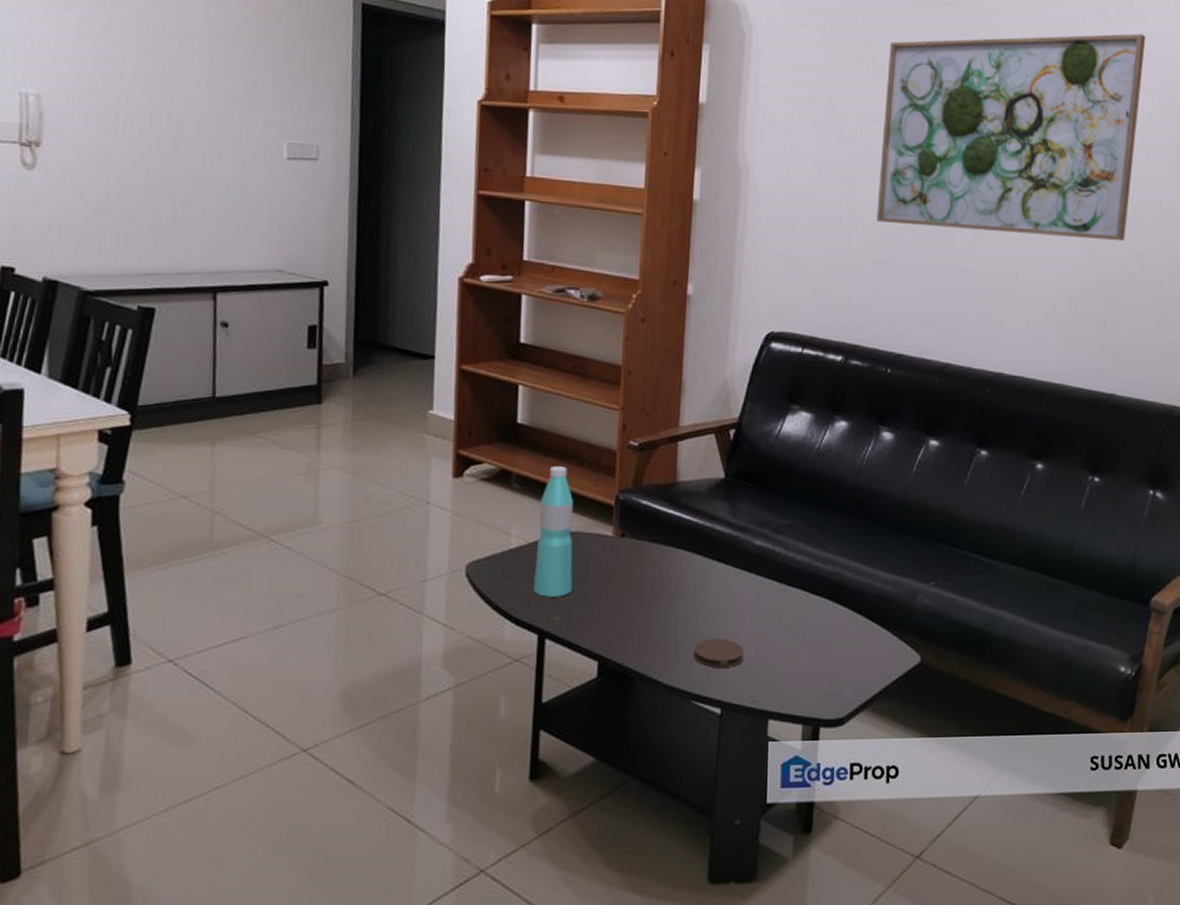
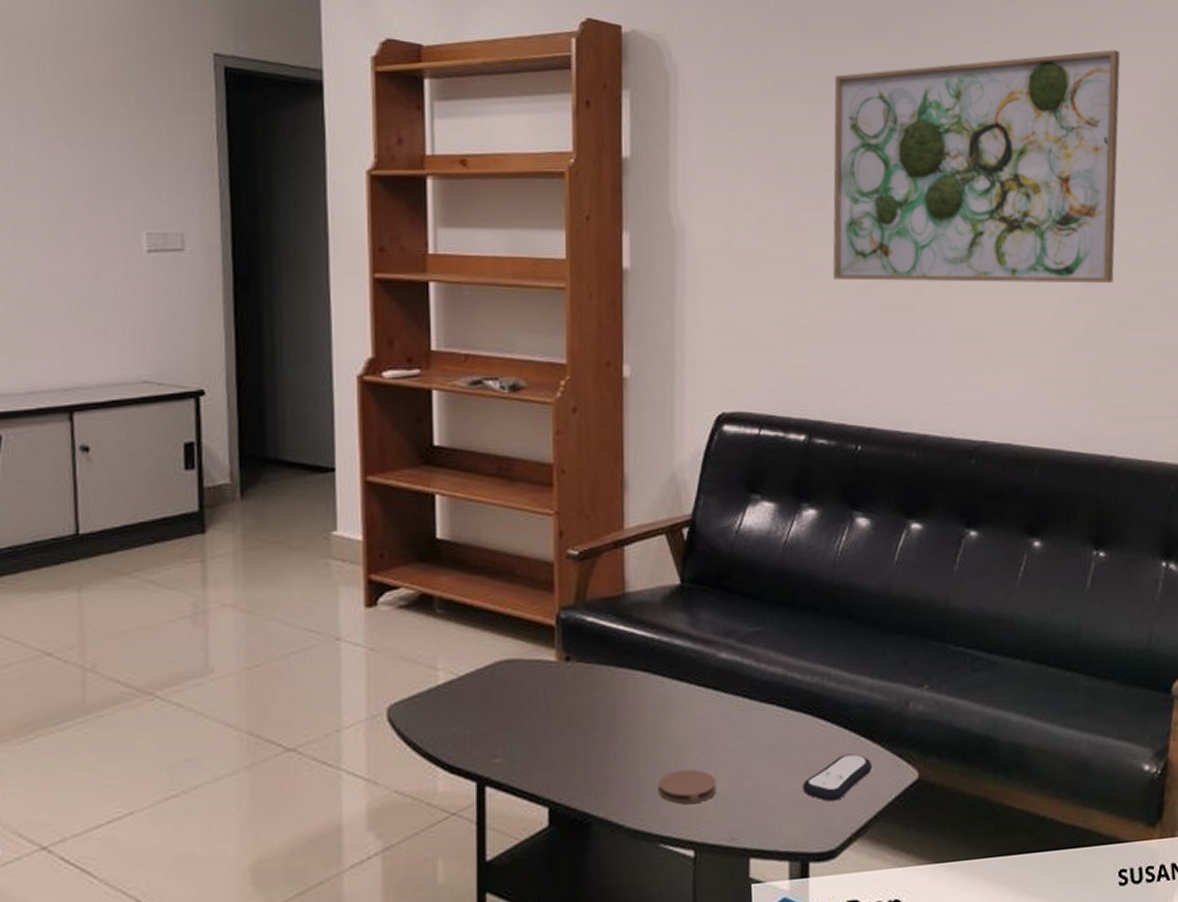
water bottle: present [534,466,573,597] -> none [468,585,512,738]
remote control: none [819,636,881,676] -> present [802,753,873,802]

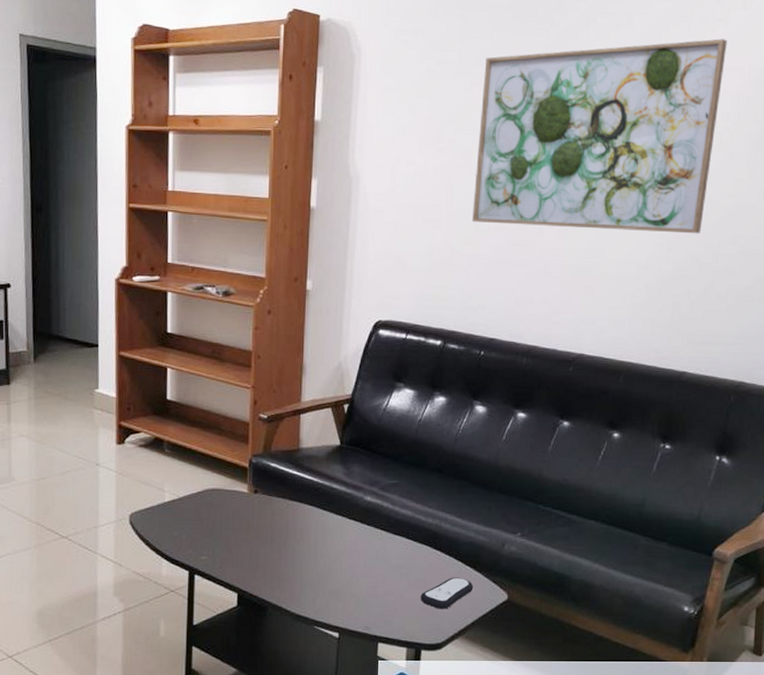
coaster: present [658,769,717,804] -> none [315,577,358,600]

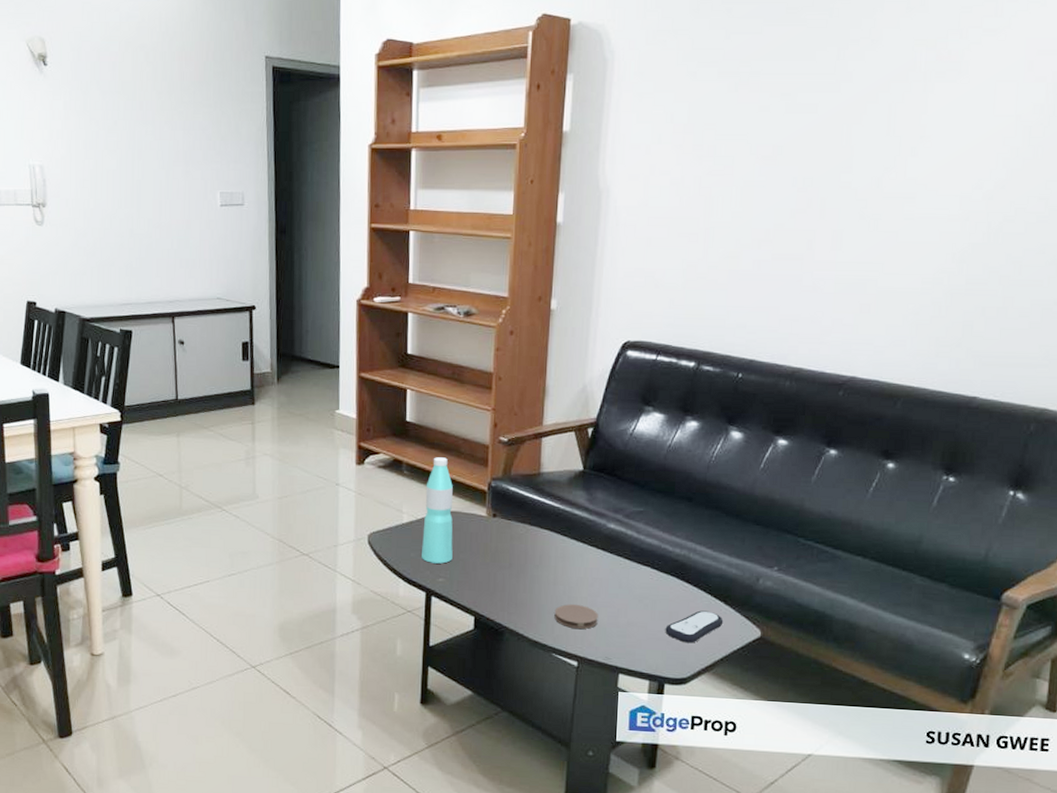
water bottle: none [184,435,215,541] -> present [422,457,453,564]
coaster: none [315,577,358,600] -> present [554,604,598,629]
wall art: present [472,39,727,234] -> none [733,18,1044,243]

